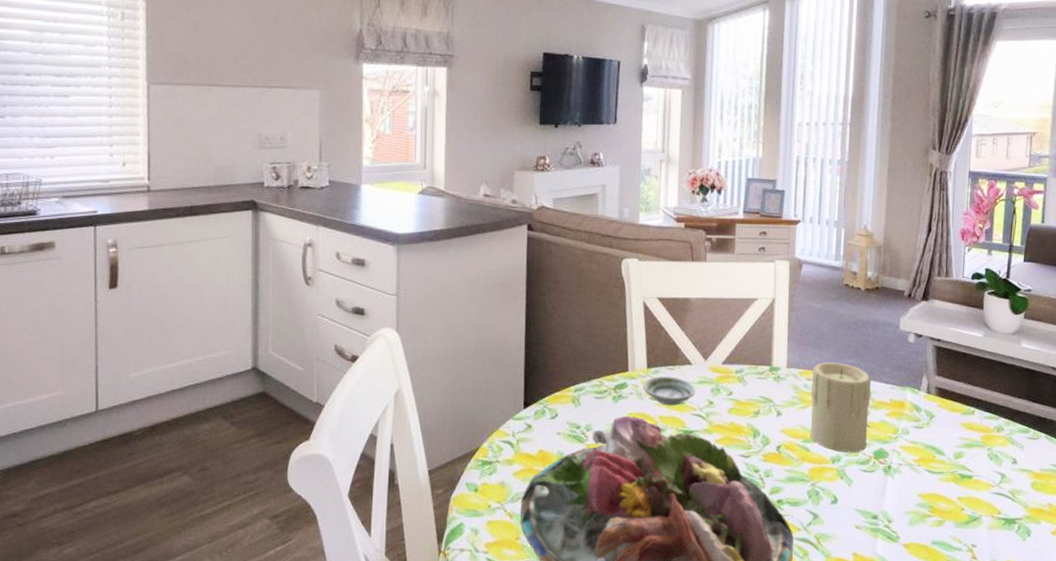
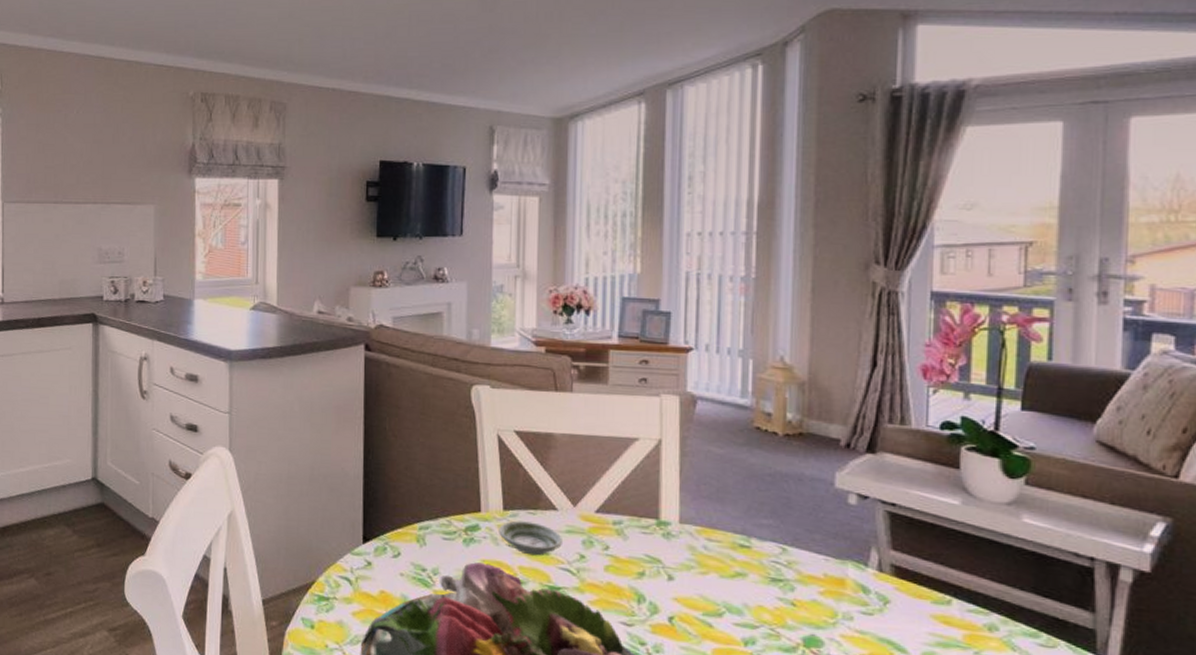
candle: present [810,361,871,453] -> none [712,520,797,637]

